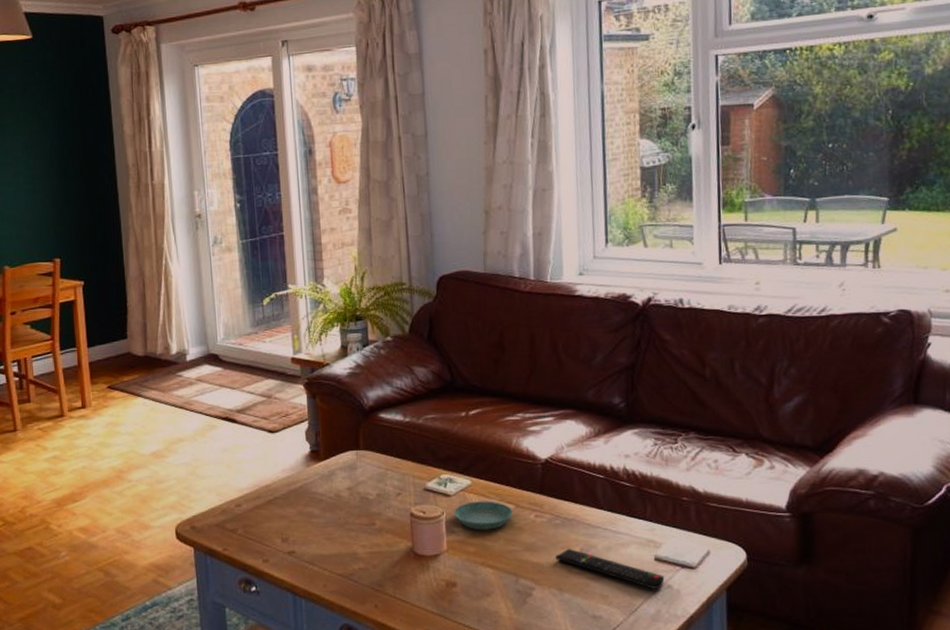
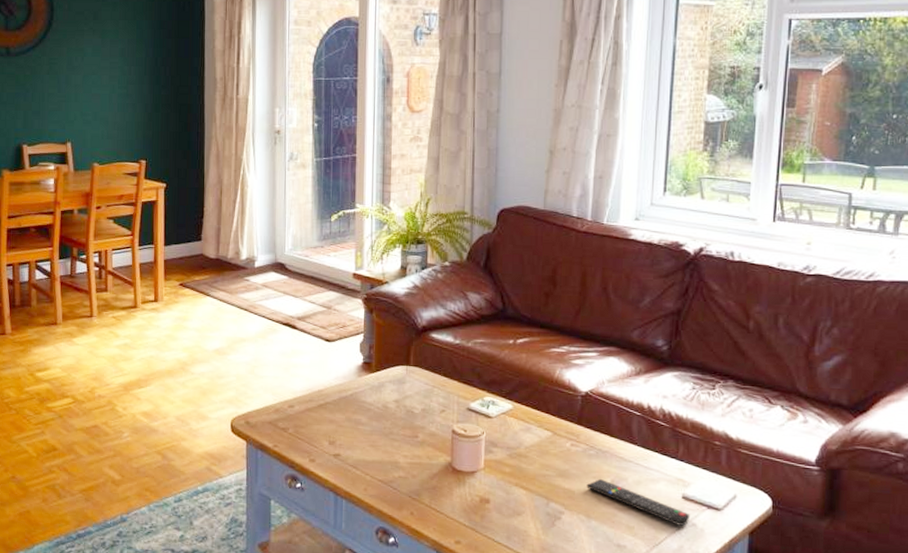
saucer: present [453,501,514,530] -> none [493,425,551,454]

